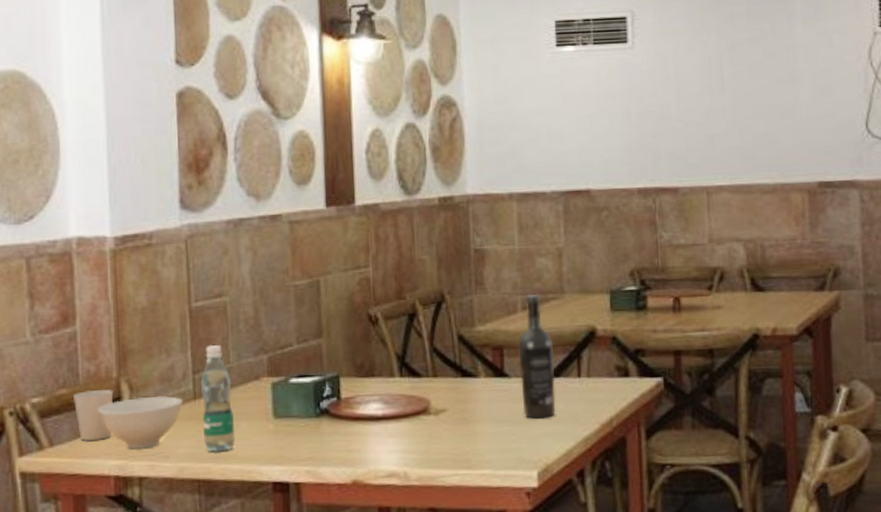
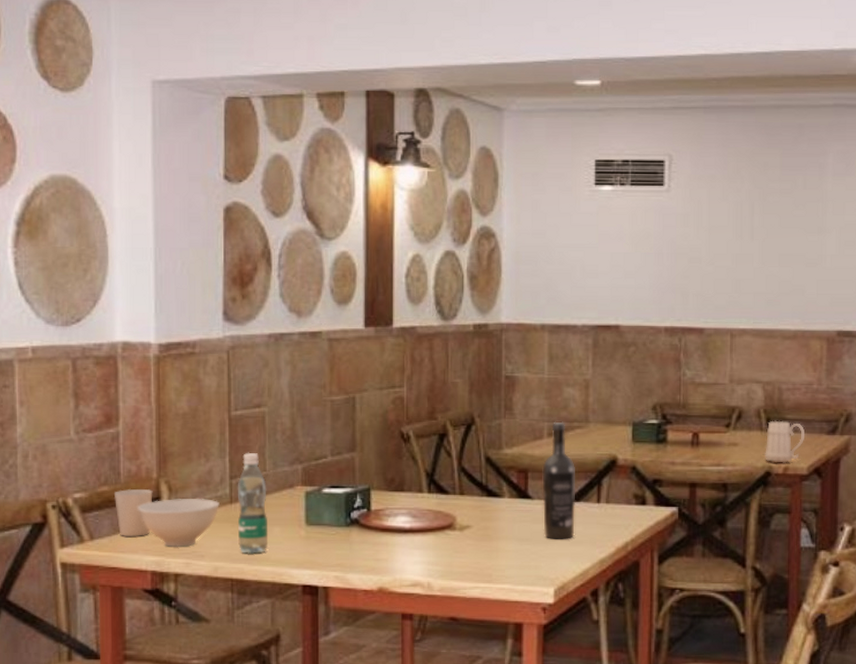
beer mug: none [750,279,792,324] -> present [764,420,804,463]

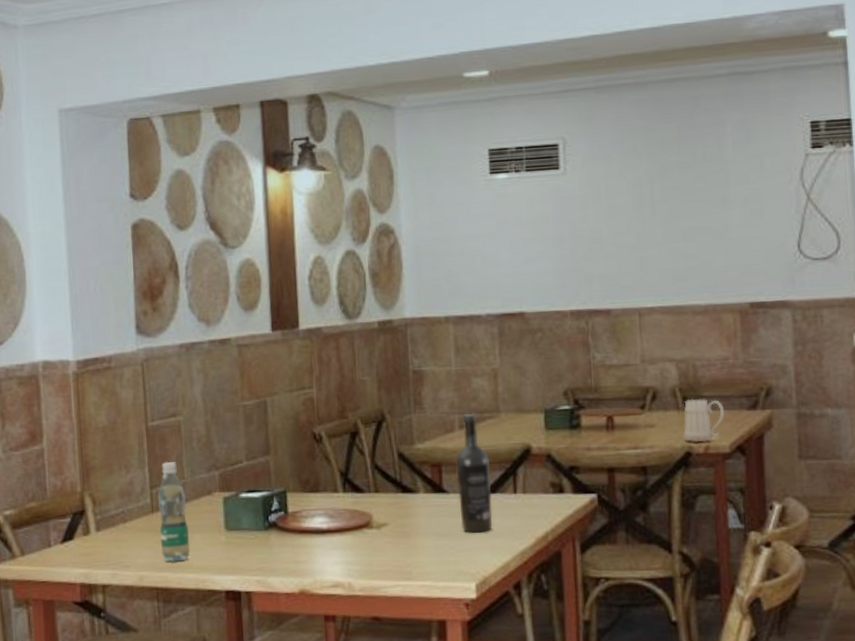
cup: present [113,488,153,538] -> none [41,503,78,552]
bowl: present [137,498,220,548] -> none [63,509,142,559]

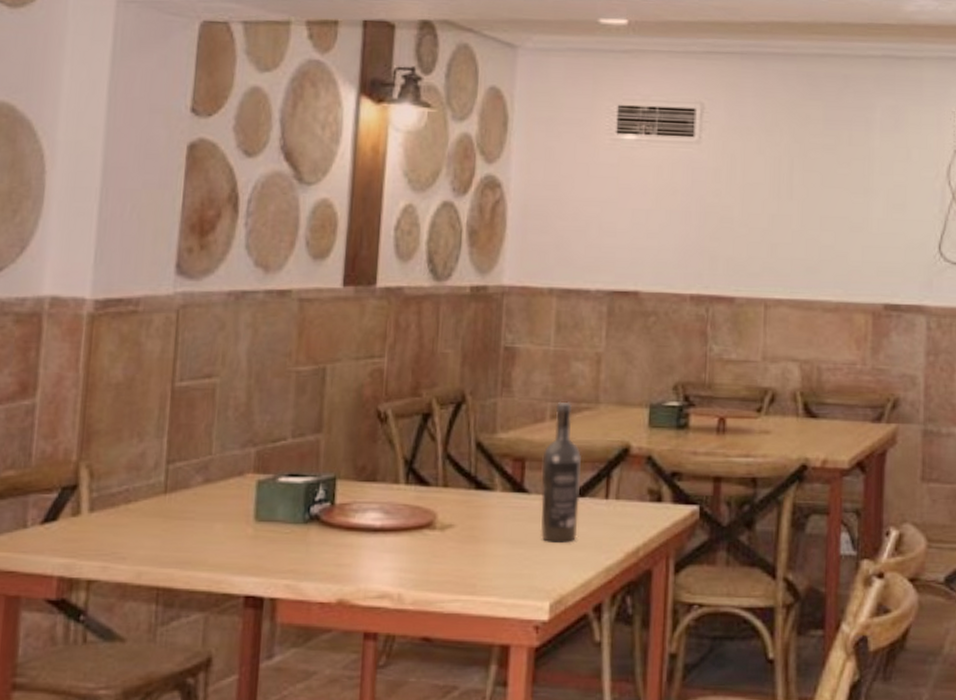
bottle: present [157,461,190,562] -> none [170,431,211,556]
beer mug: present [682,398,724,442] -> none [799,405,846,455]

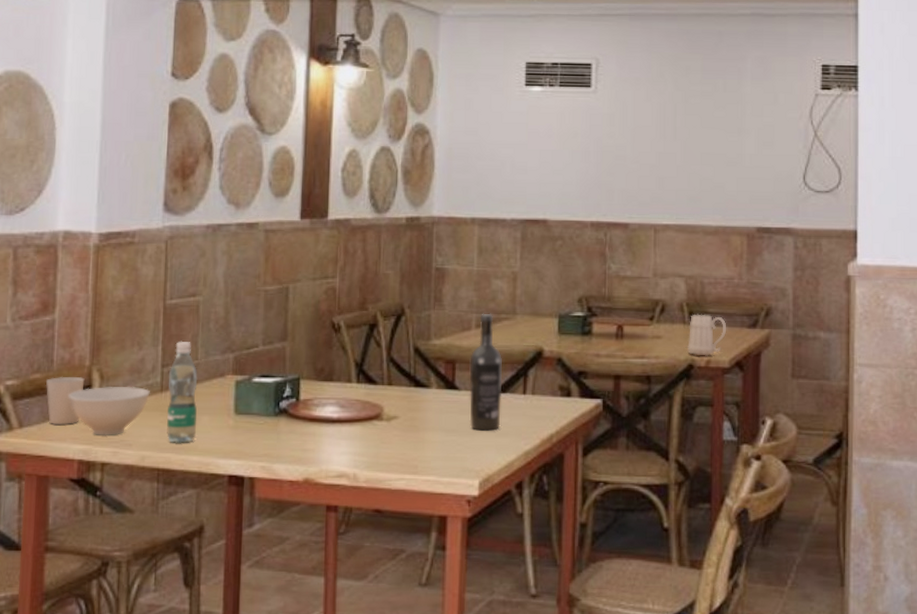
cup: none [20,473,70,534] -> present [45,376,85,426]
bowl: none [48,486,151,548] -> present [68,386,150,436]
bottle: none [170,431,211,556] -> present [167,341,198,443]
beer mug: none [799,405,846,455] -> present [686,314,726,356]

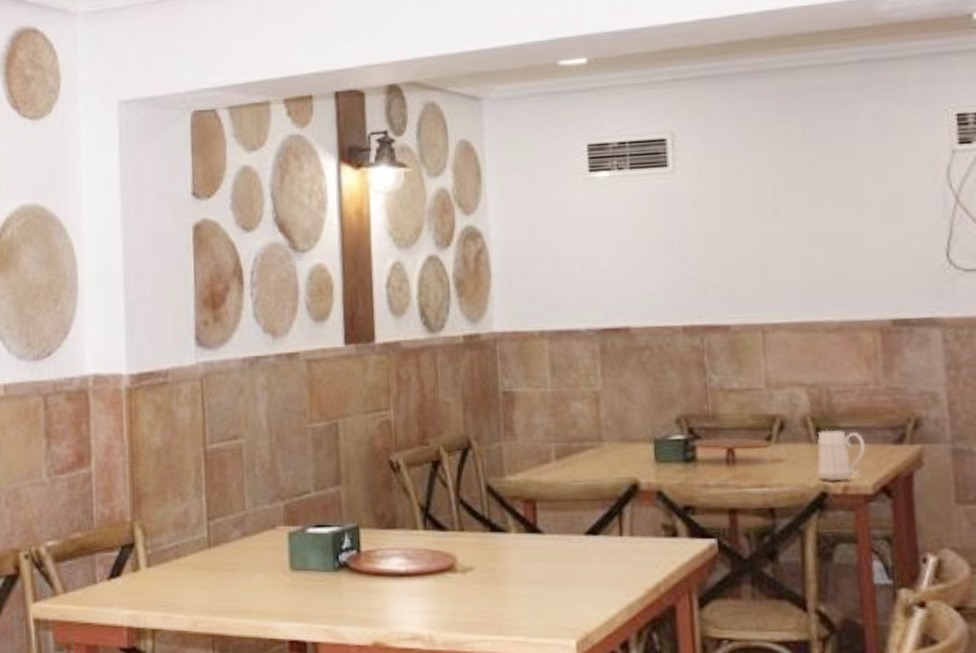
cup: present [45,376,85,426] -> none [87,534,127,589]
bowl: present [68,386,150,436] -> none [111,542,197,600]
bottle: present [167,341,198,443] -> none [215,489,250,605]
wine bottle: present [469,313,503,431] -> none [552,441,596,581]

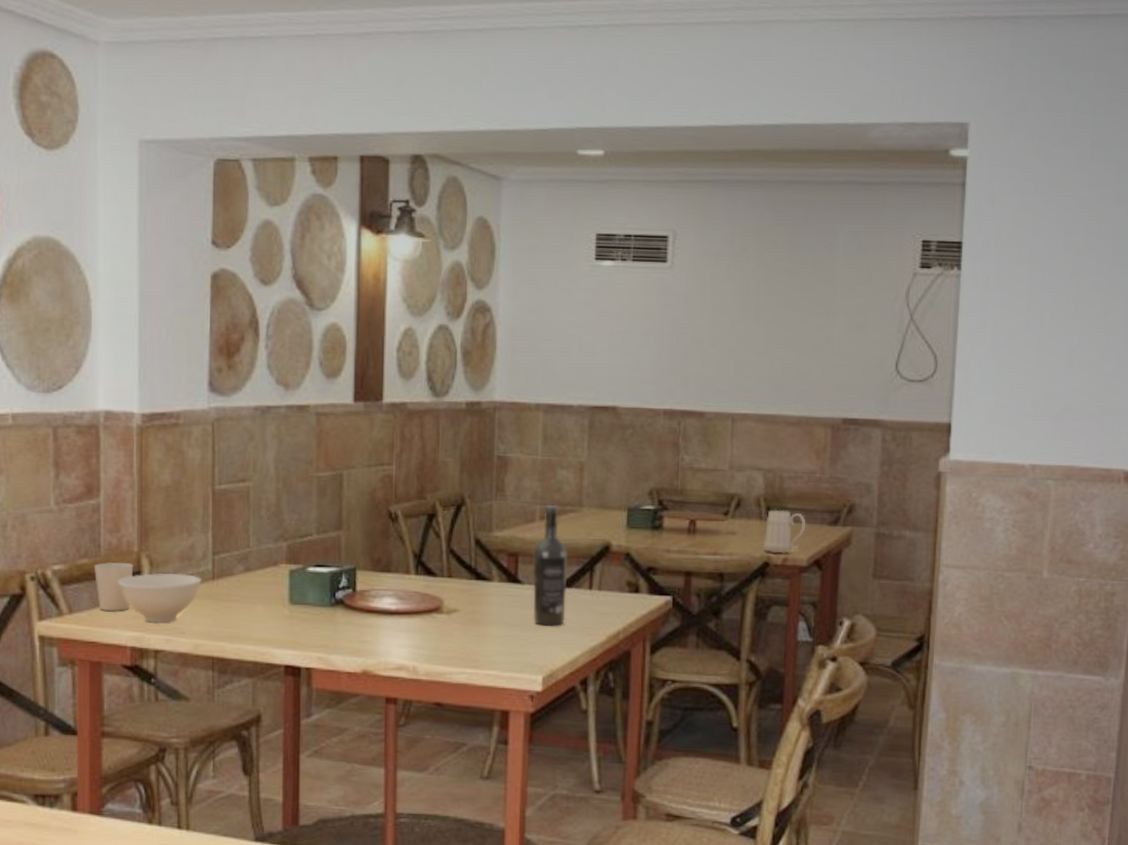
cup: none [87,534,127,589] -> present [93,561,134,612]
bowl: none [111,542,197,600] -> present [117,573,202,624]
wine bottle: none [552,441,596,581] -> present [532,504,568,626]

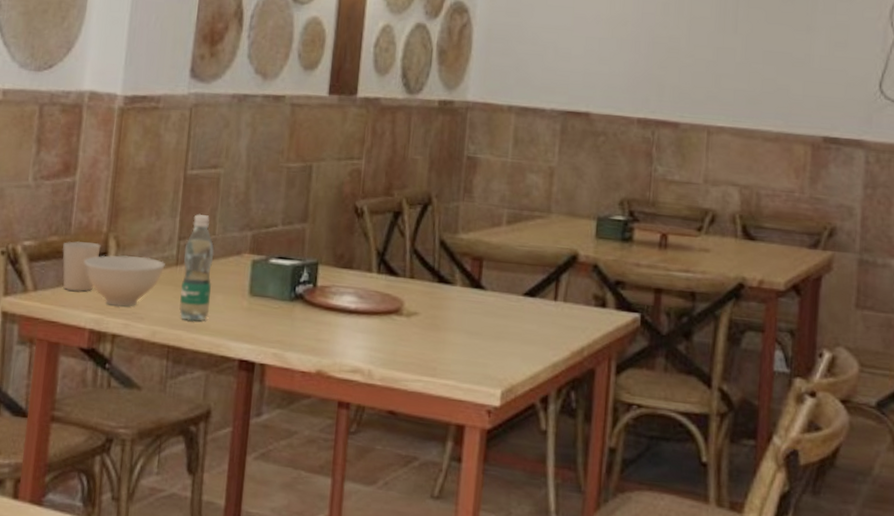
bottle: none [219,527,251,632] -> present [179,213,215,321]
wine bottle: present [532,504,568,626] -> none [494,209,534,337]
beer mug: present [762,509,806,554] -> none [737,228,783,276]

